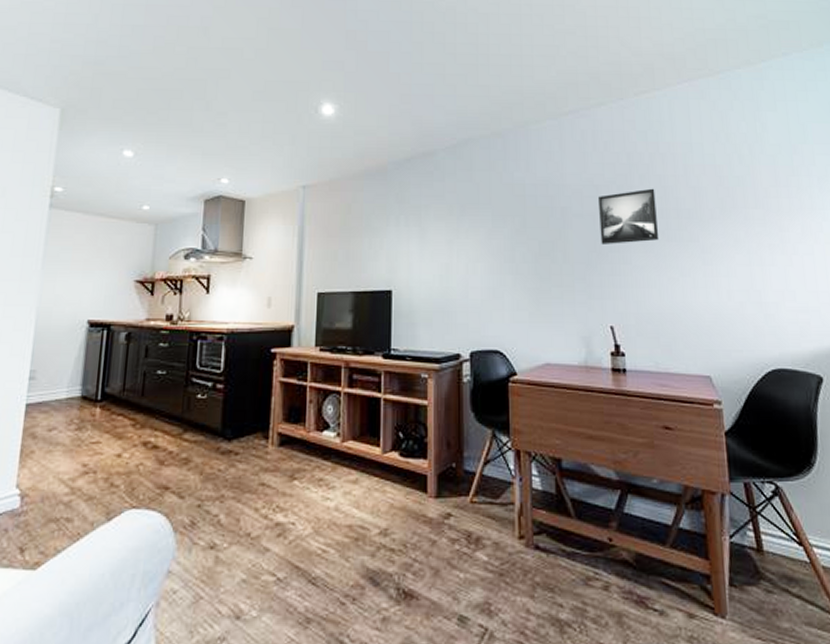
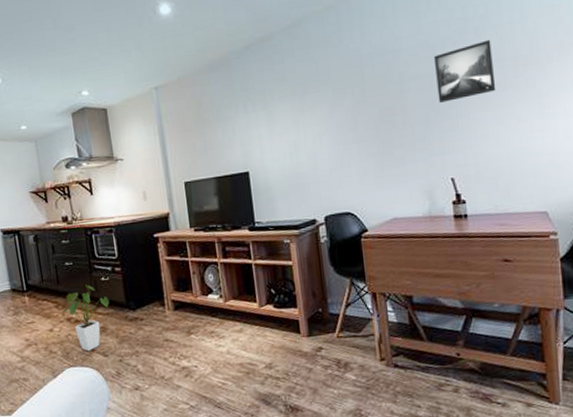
house plant: none [138,401,201,489] -> present [62,285,110,352]

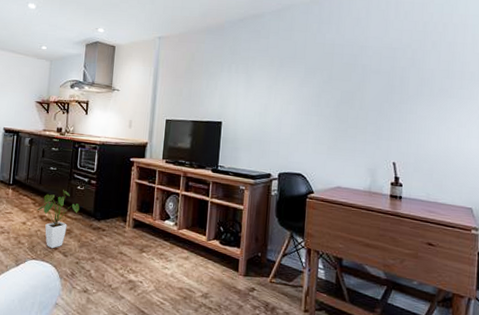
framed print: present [433,39,496,103] -> none [392,53,444,98]

